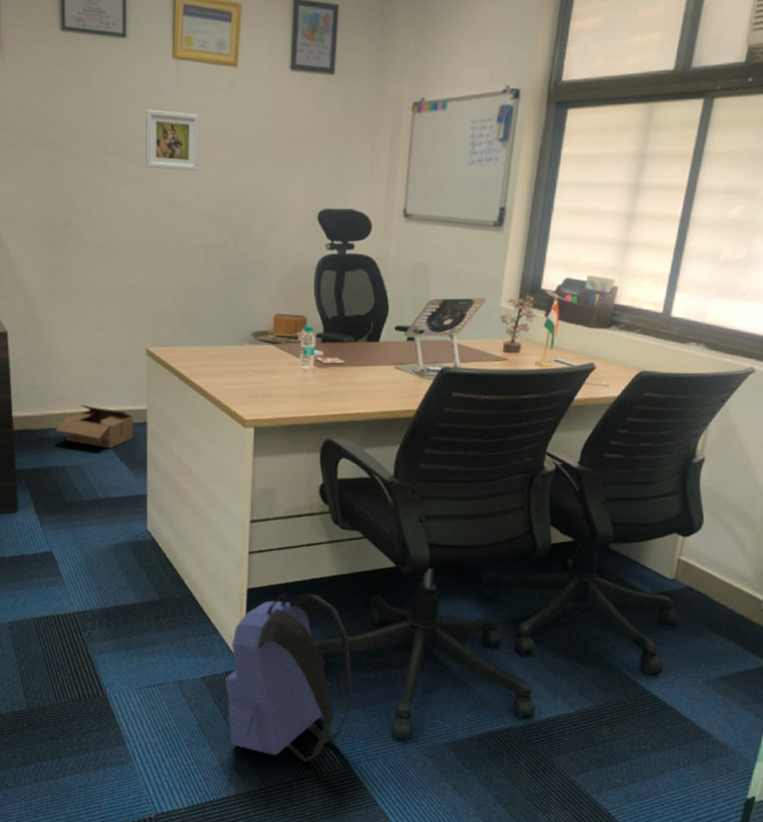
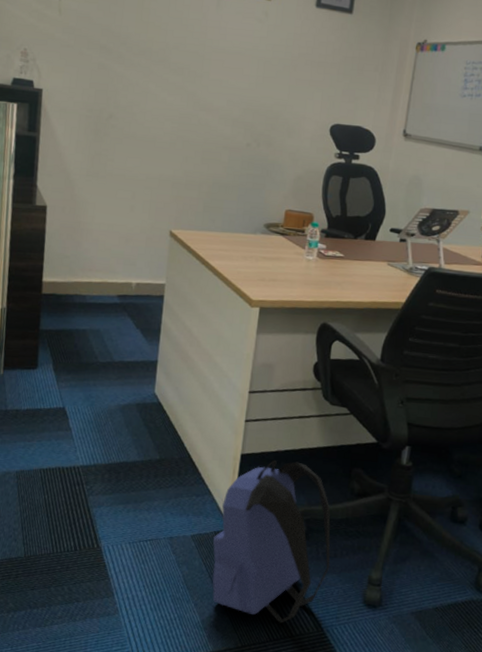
cardboard box: present [55,405,134,449] -> none [80,275,152,317]
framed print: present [145,109,200,171] -> none [184,28,235,83]

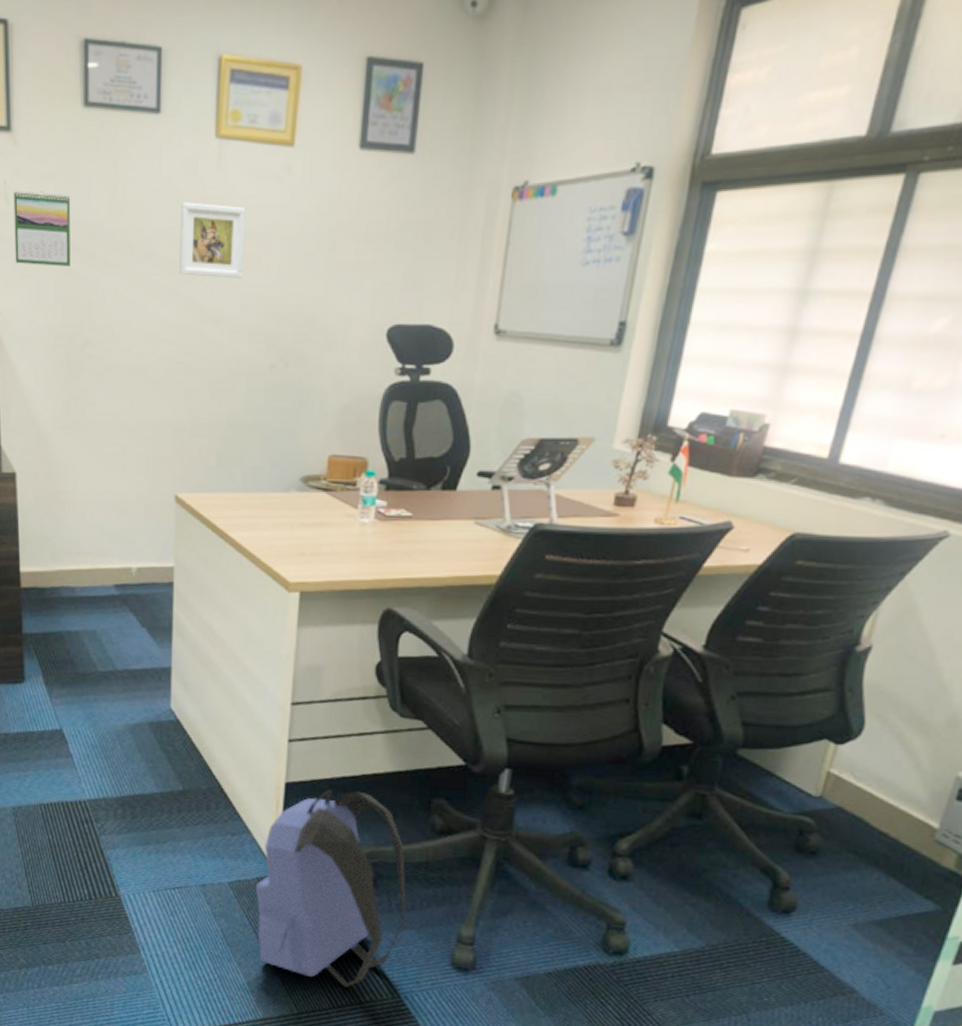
calendar: none [62,7,108,62] -> present [14,191,71,267]
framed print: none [184,28,235,83] -> present [179,202,246,279]

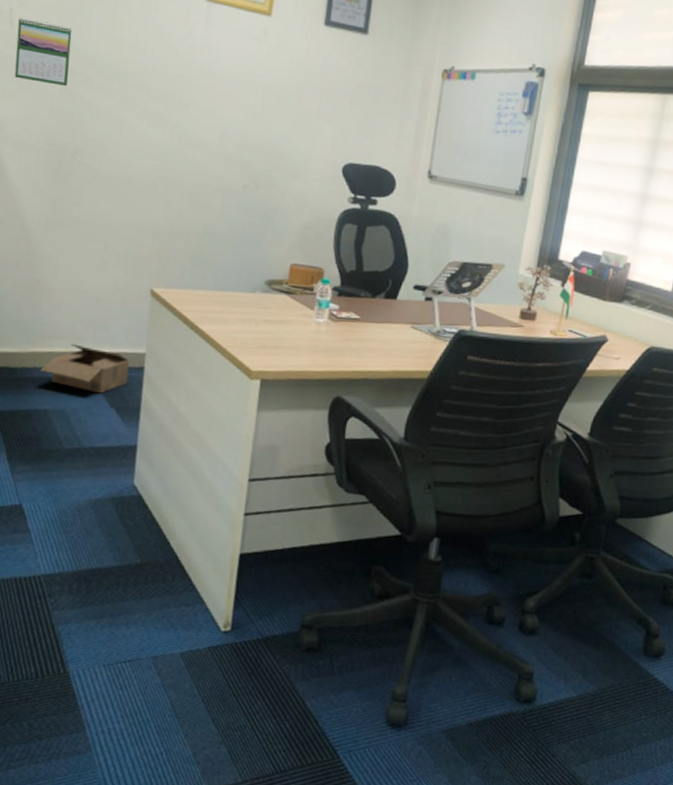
cardboard box: none [68,560,158,613] -> present [40,344,130,394]
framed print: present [179,202,246,279] -> none [167,47,229,113]
backpack: present [255,790,407,988] -> none [206,560,347,752]

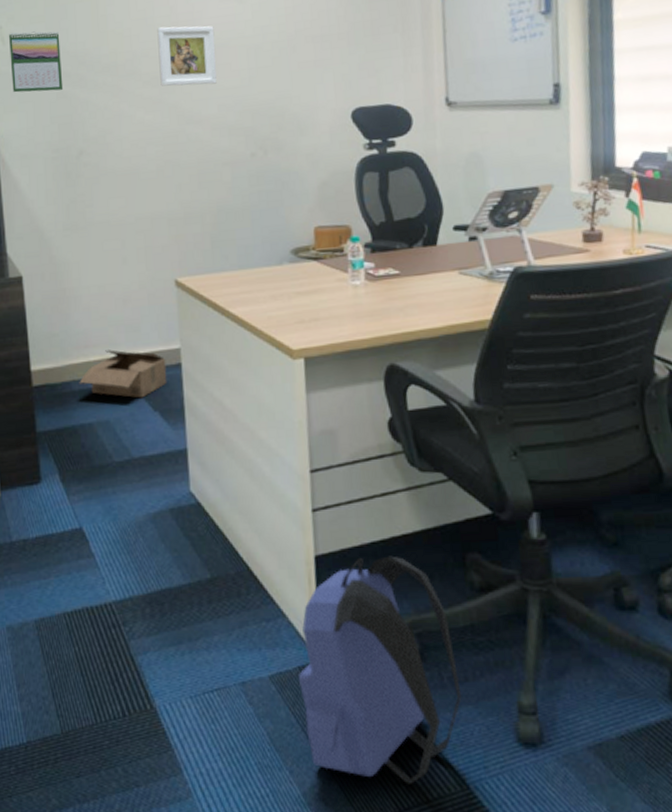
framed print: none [167,47,229,113] -> present [157,25,217,86]
backpack: none [206,560,347,752] -> present [298,556,462,784]

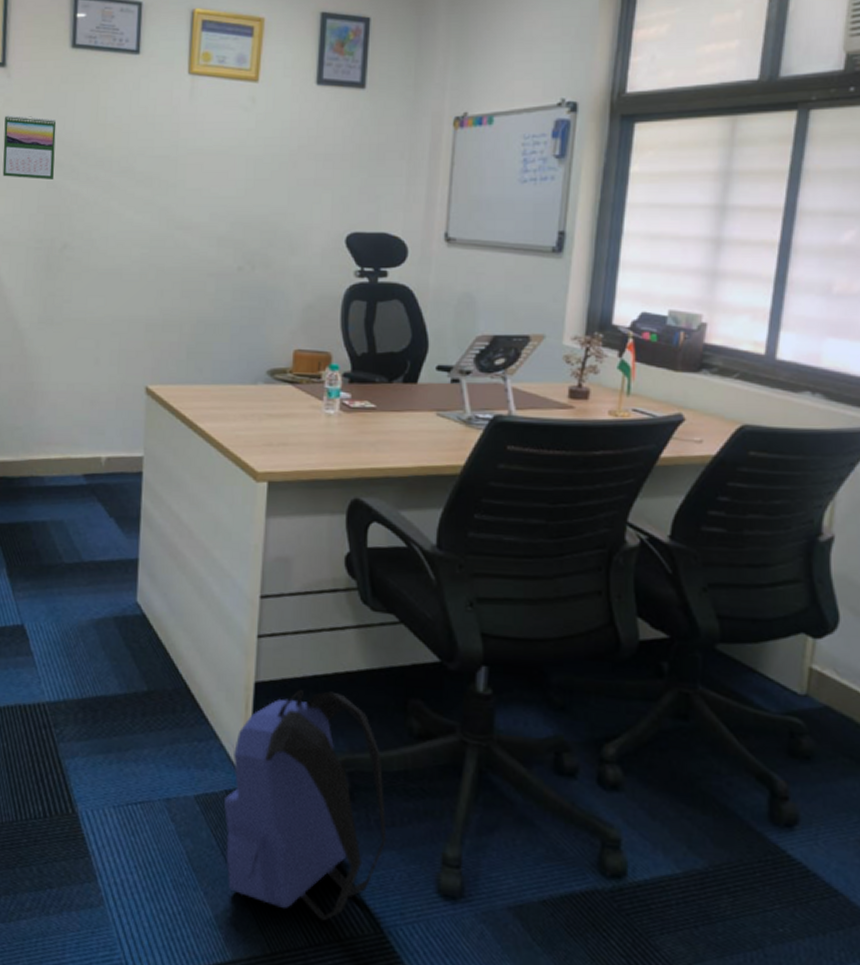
cardboard box: present [79,349,167,398] -> none [37,450,127,503]
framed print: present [157,25,217,86] -> none [154,126,215,191]

